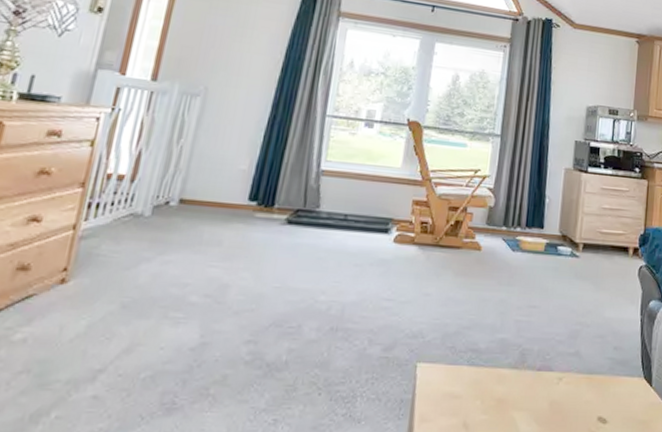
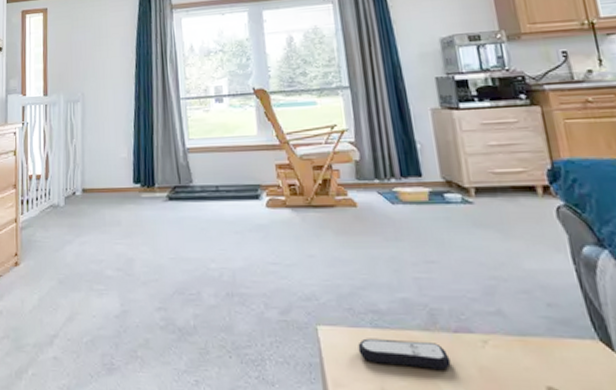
remote control: none [451,375,529,405] -> present [358,338,451,371]

